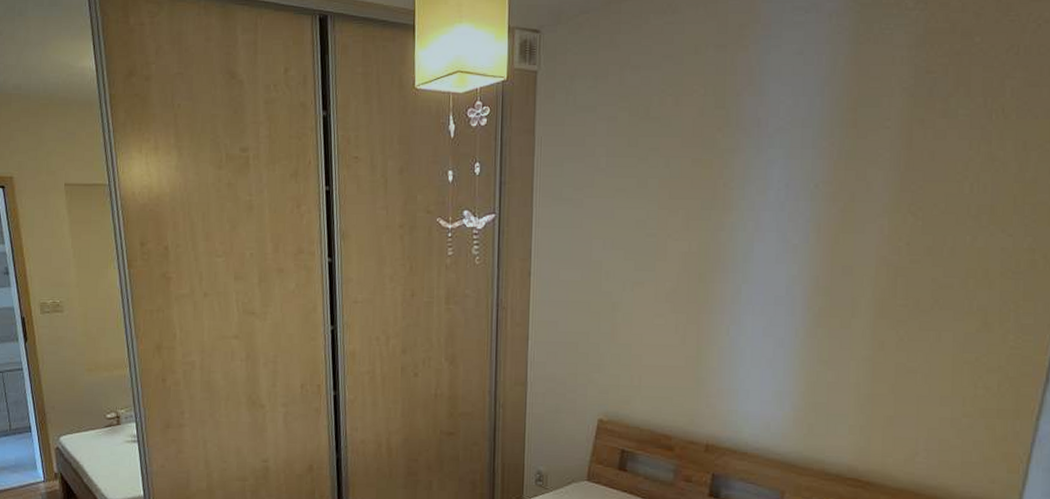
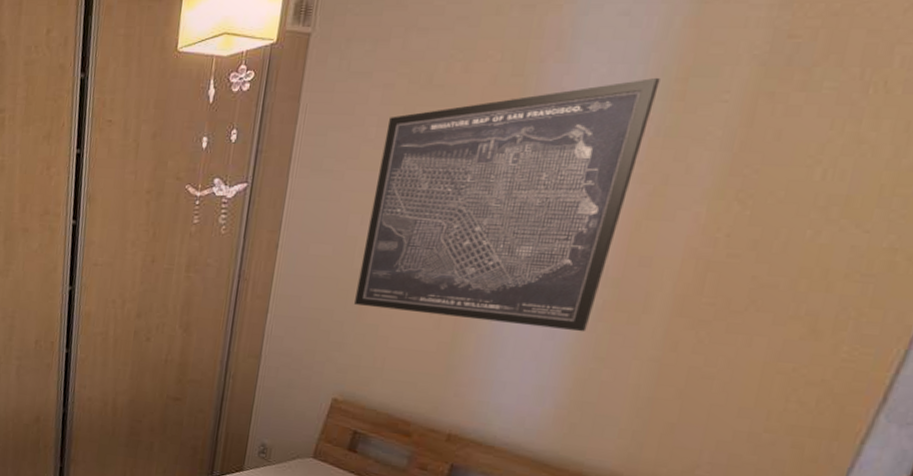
wall art: none [607,109,835,338] -> present [354,78,660,332]

